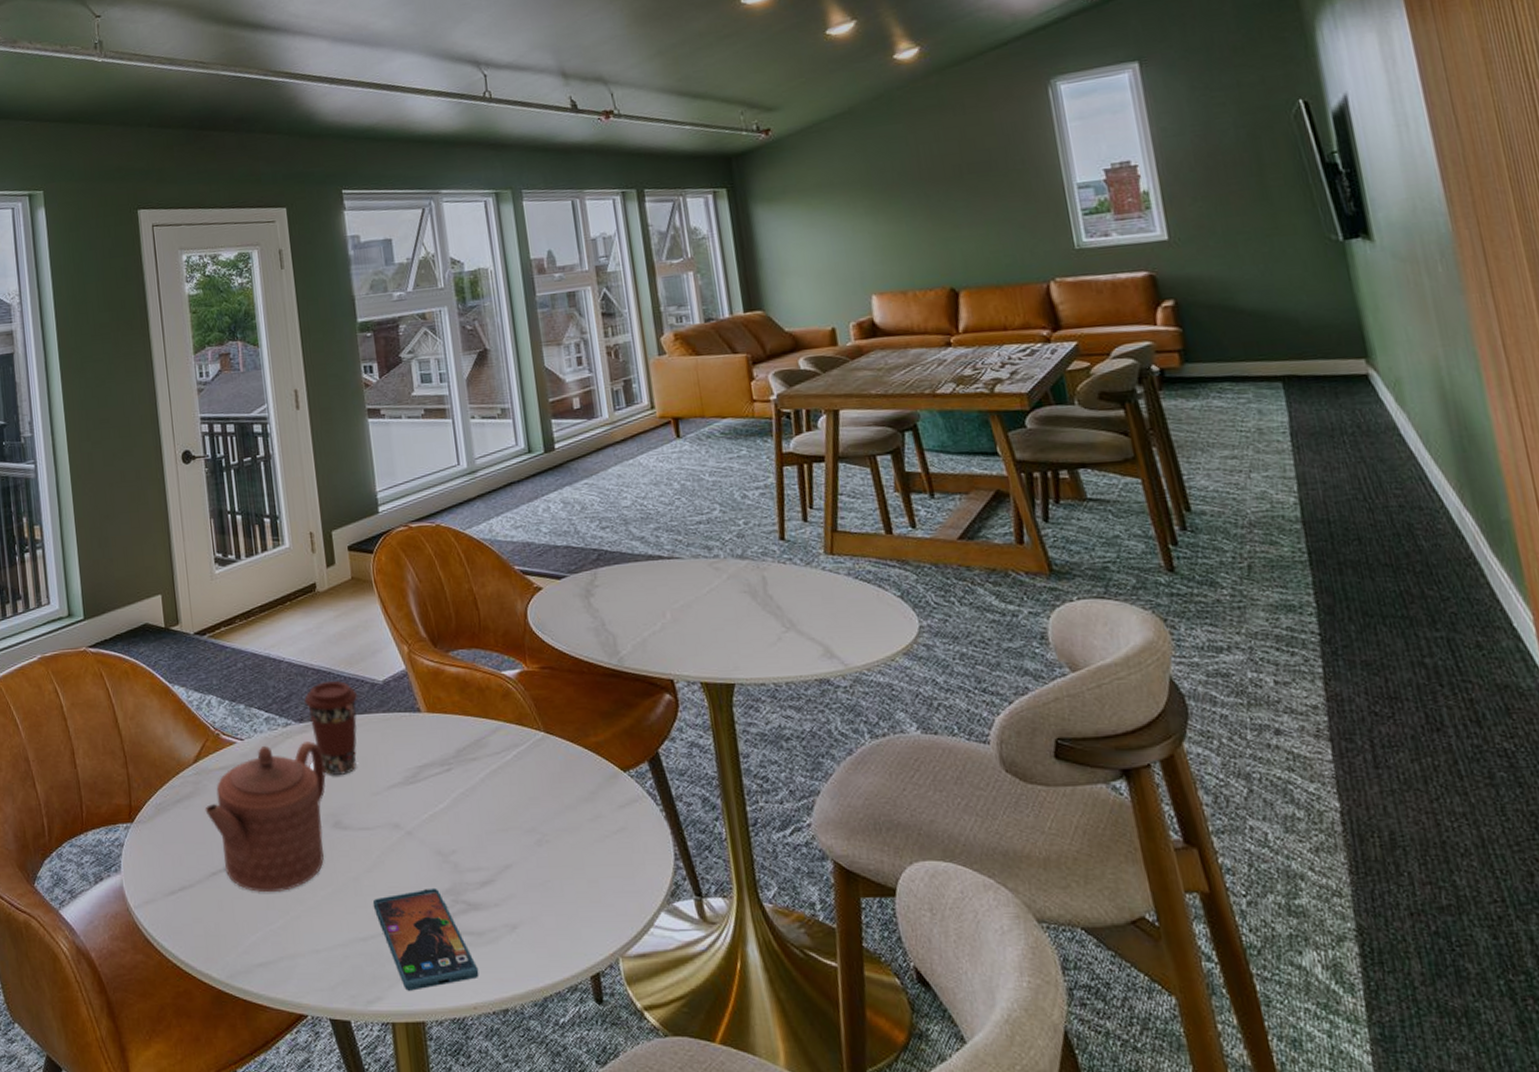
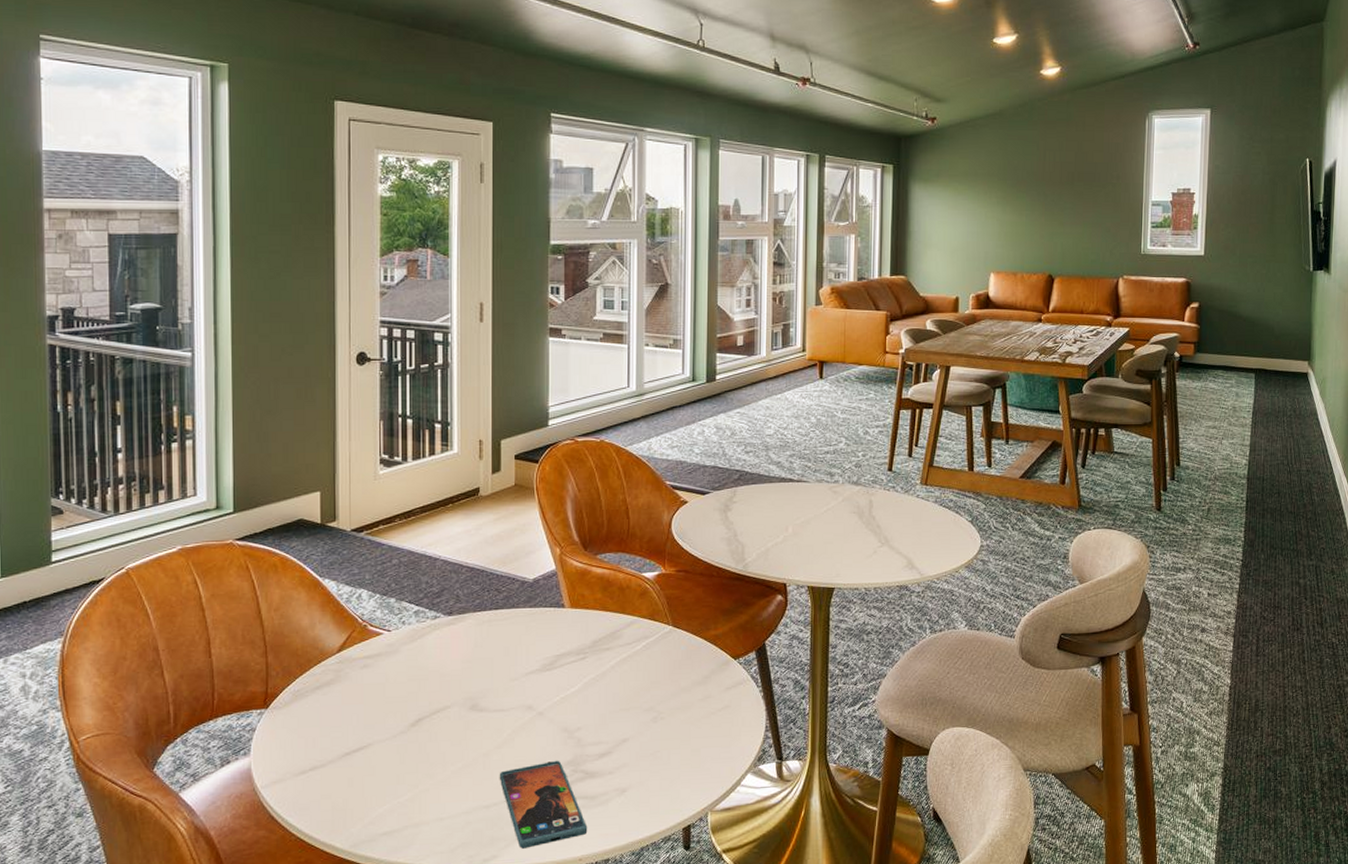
teapot: present [205,741,326,893] -> none [344,633,468,770]
coffee cup: present [304,681,358,775] -> none [456,579,508,663]

